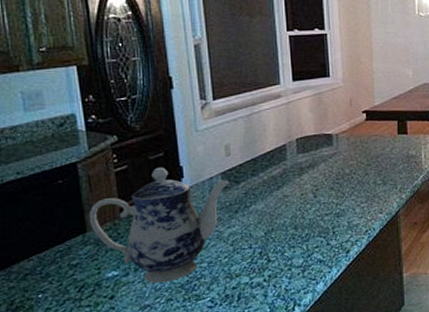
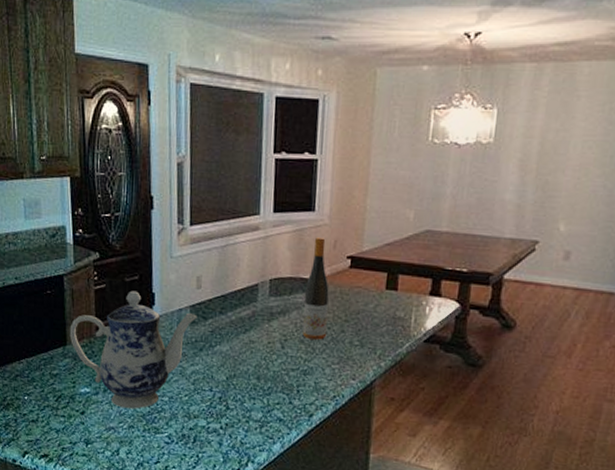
wine bottle: none [329,98,353,185] -> present [302,237,329,340]

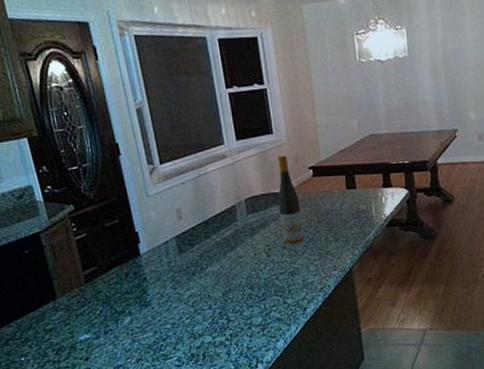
teapot: present [69,290,197,409] -> none [56,233,184,345]

